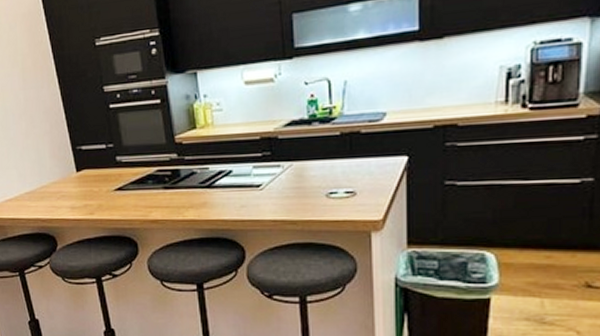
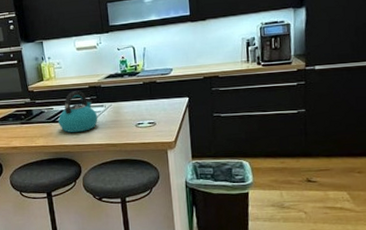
kettle: none [215,144,272,204] -> present [58,91,98,133]

